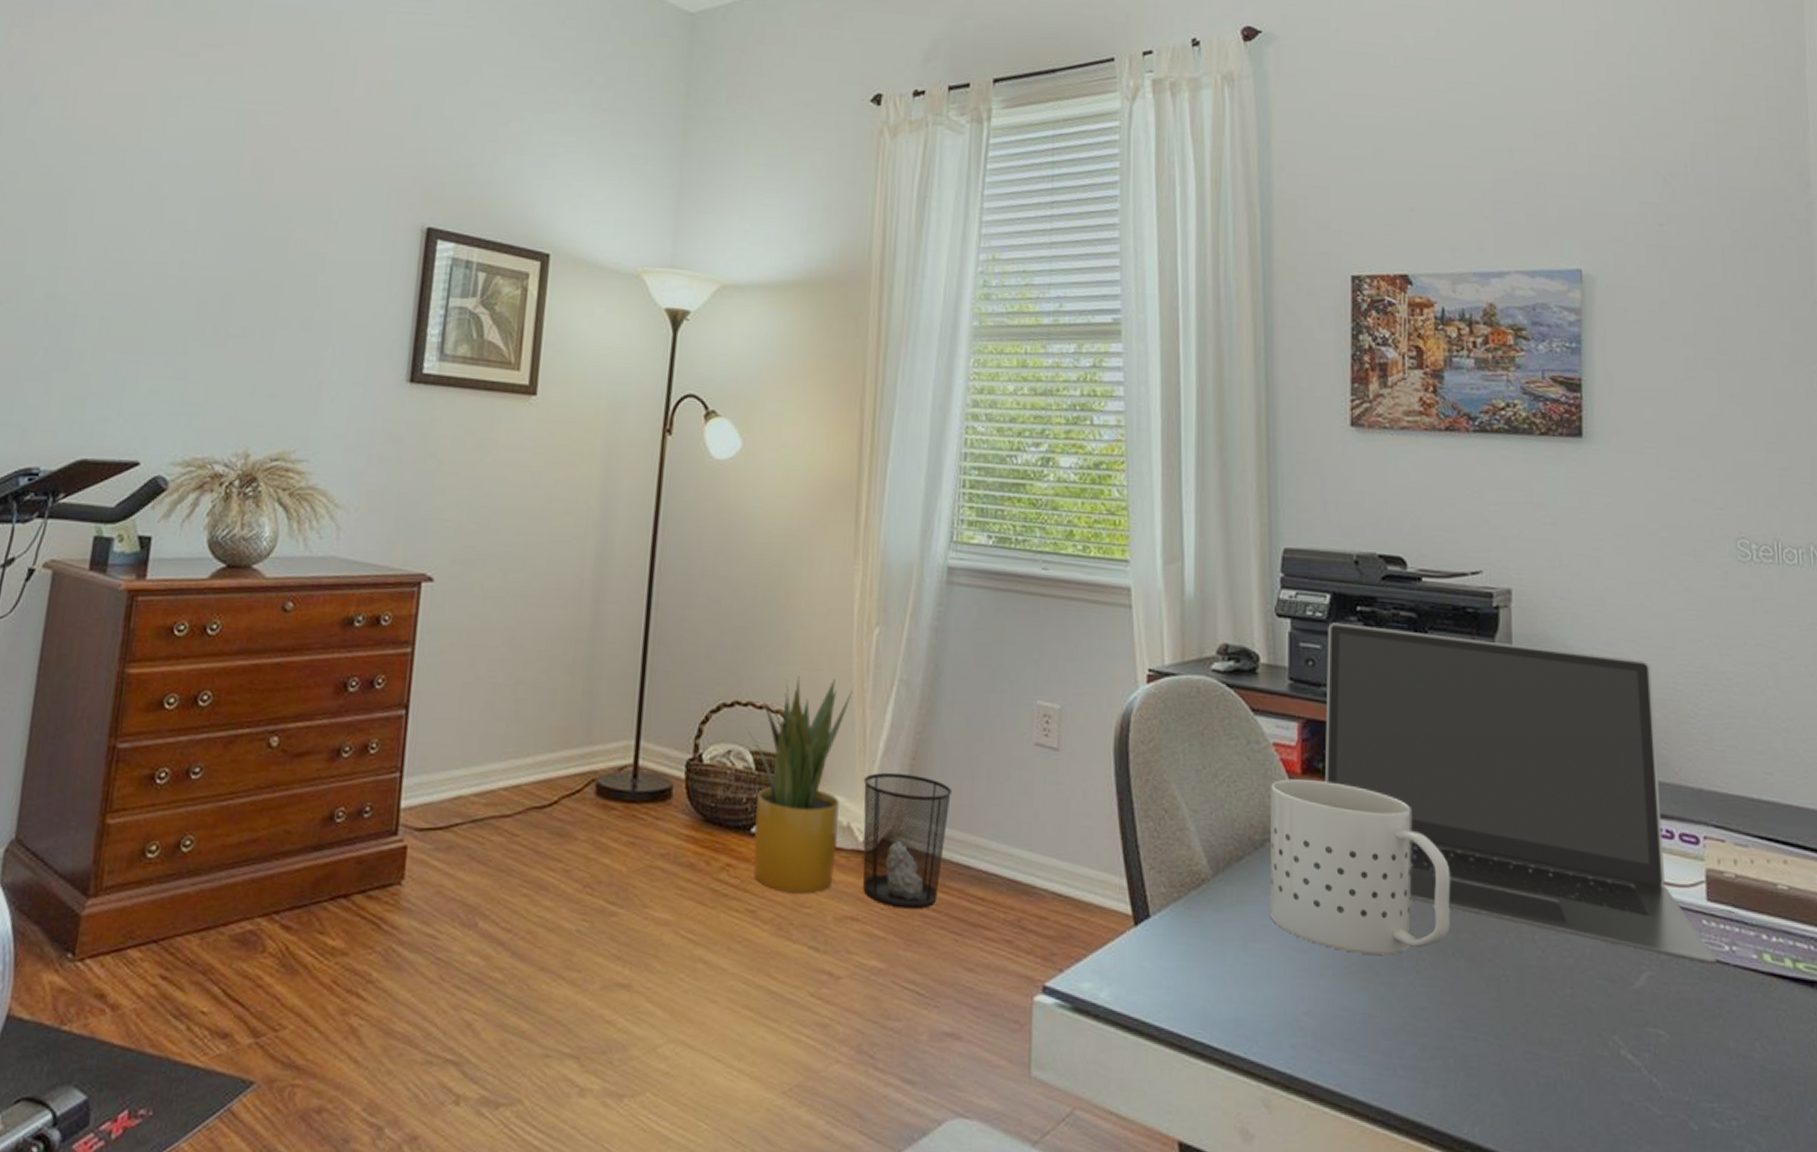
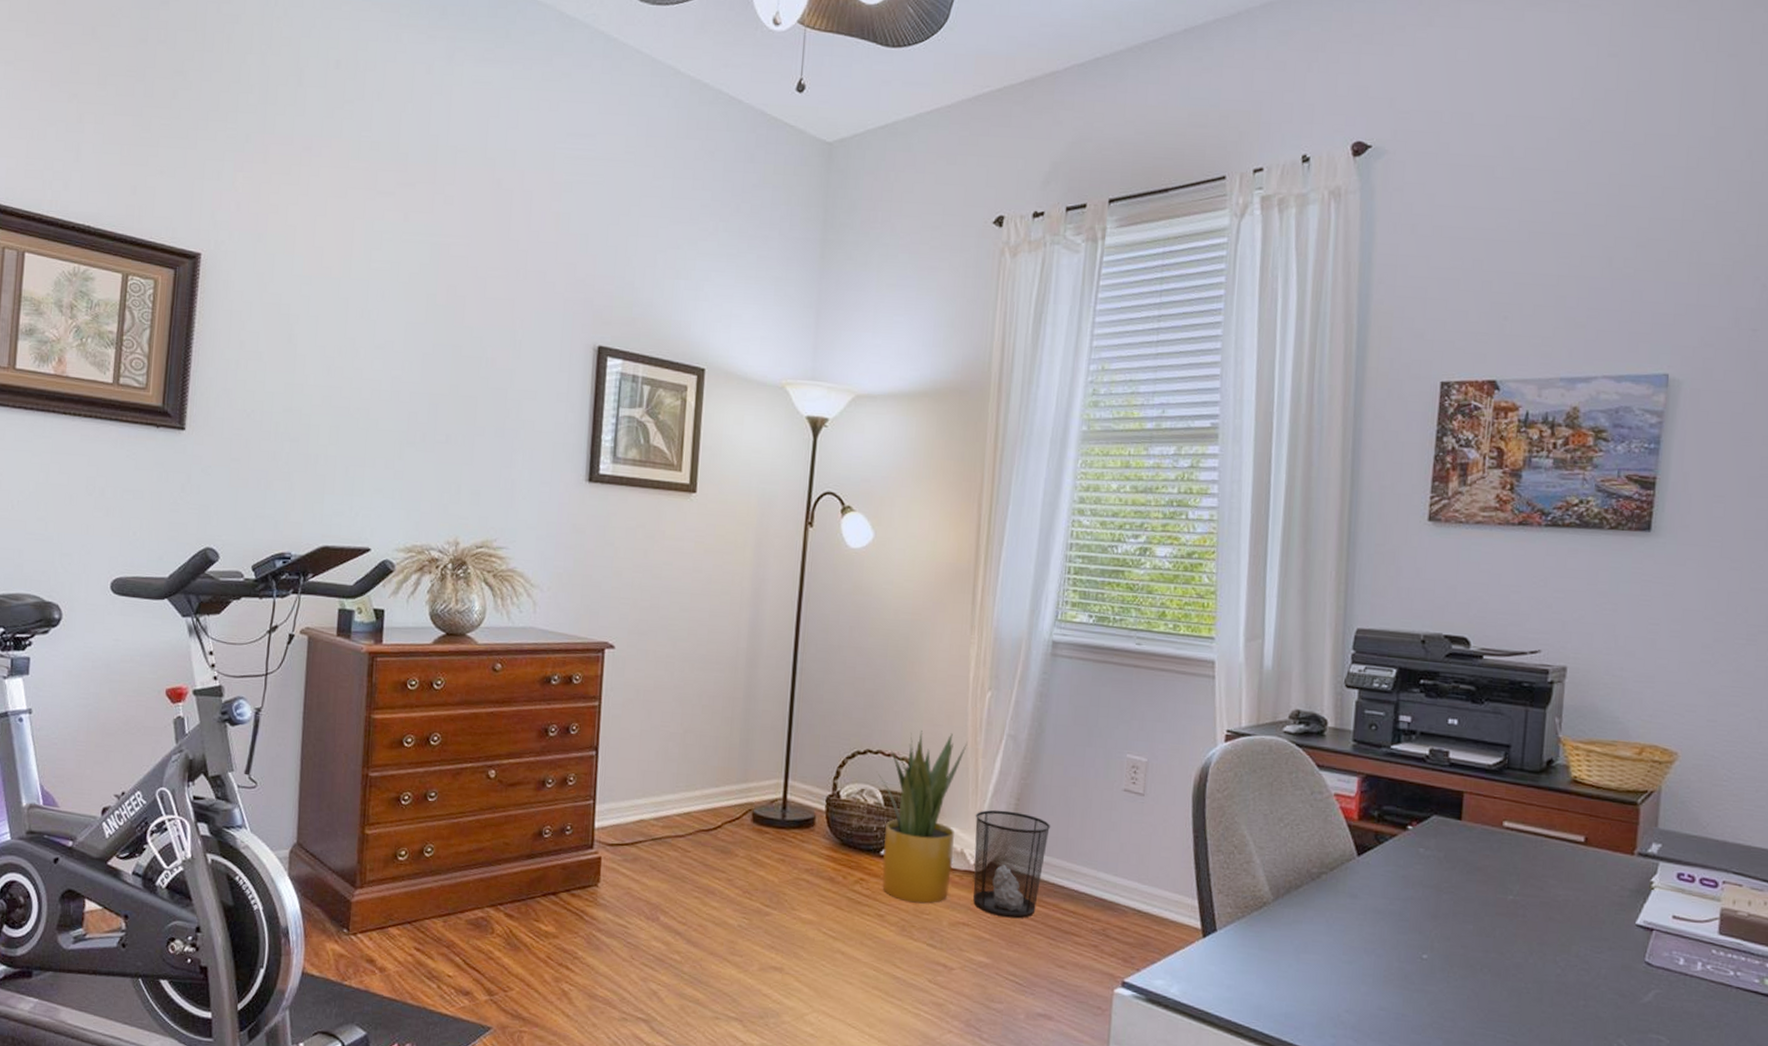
mug: present [1270,779,1451,955] -> none [1321,823,1486,968]
laptop: present [1325,622,1717,965] -> none [1379,693,1721,987]

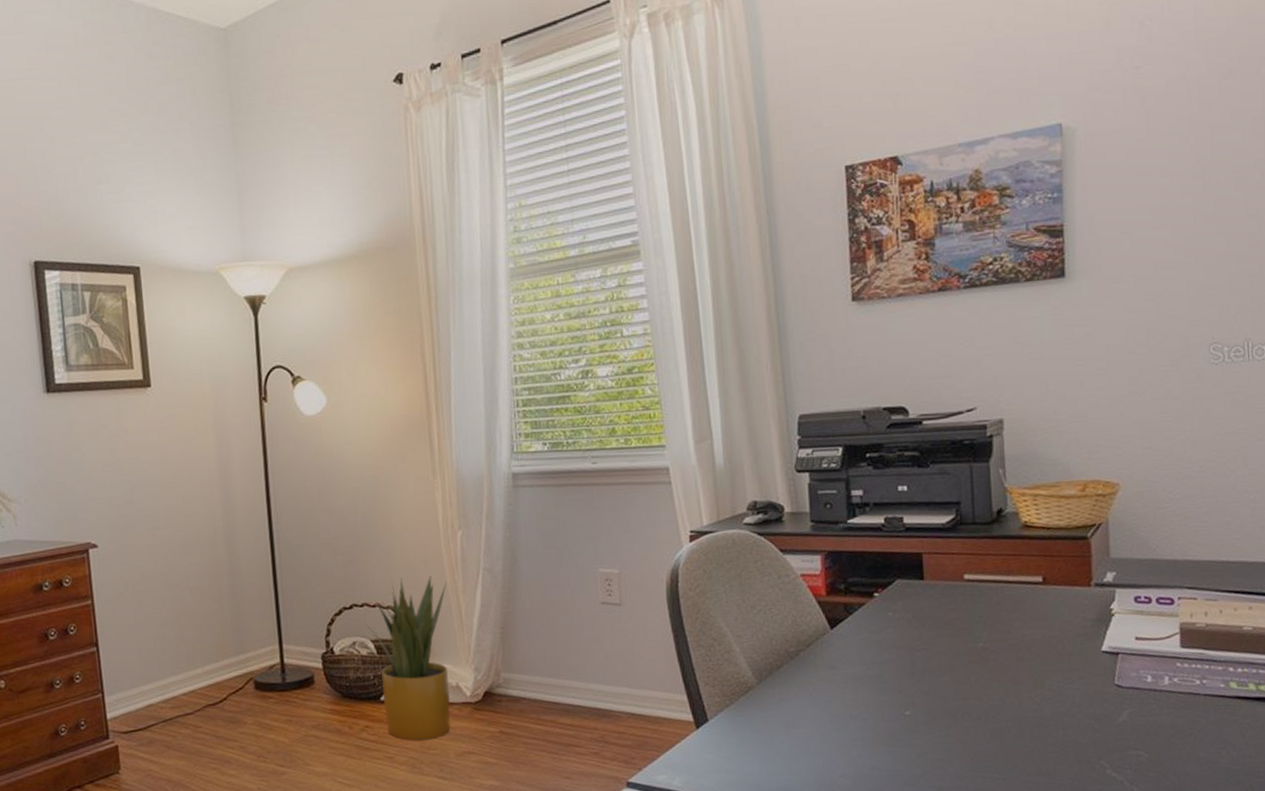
waste bin: present [973,809,1051,919] -> none [464,640,538,741]

